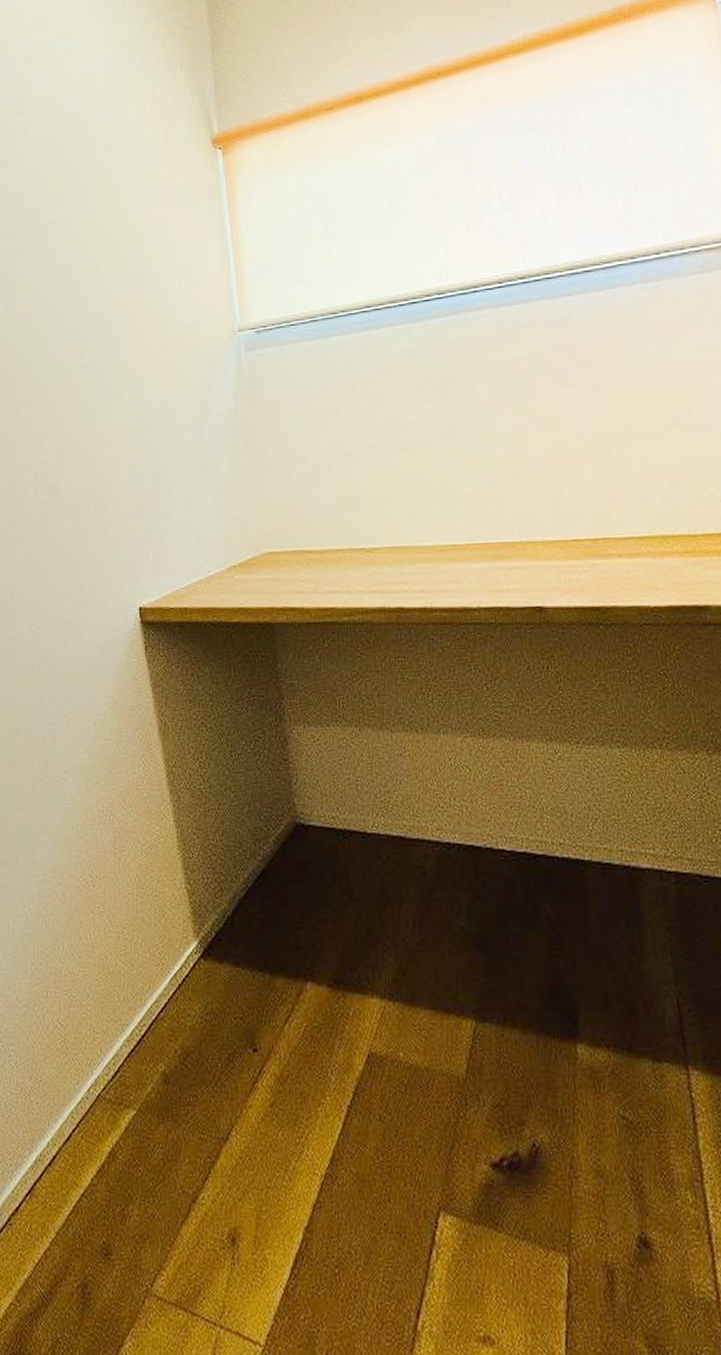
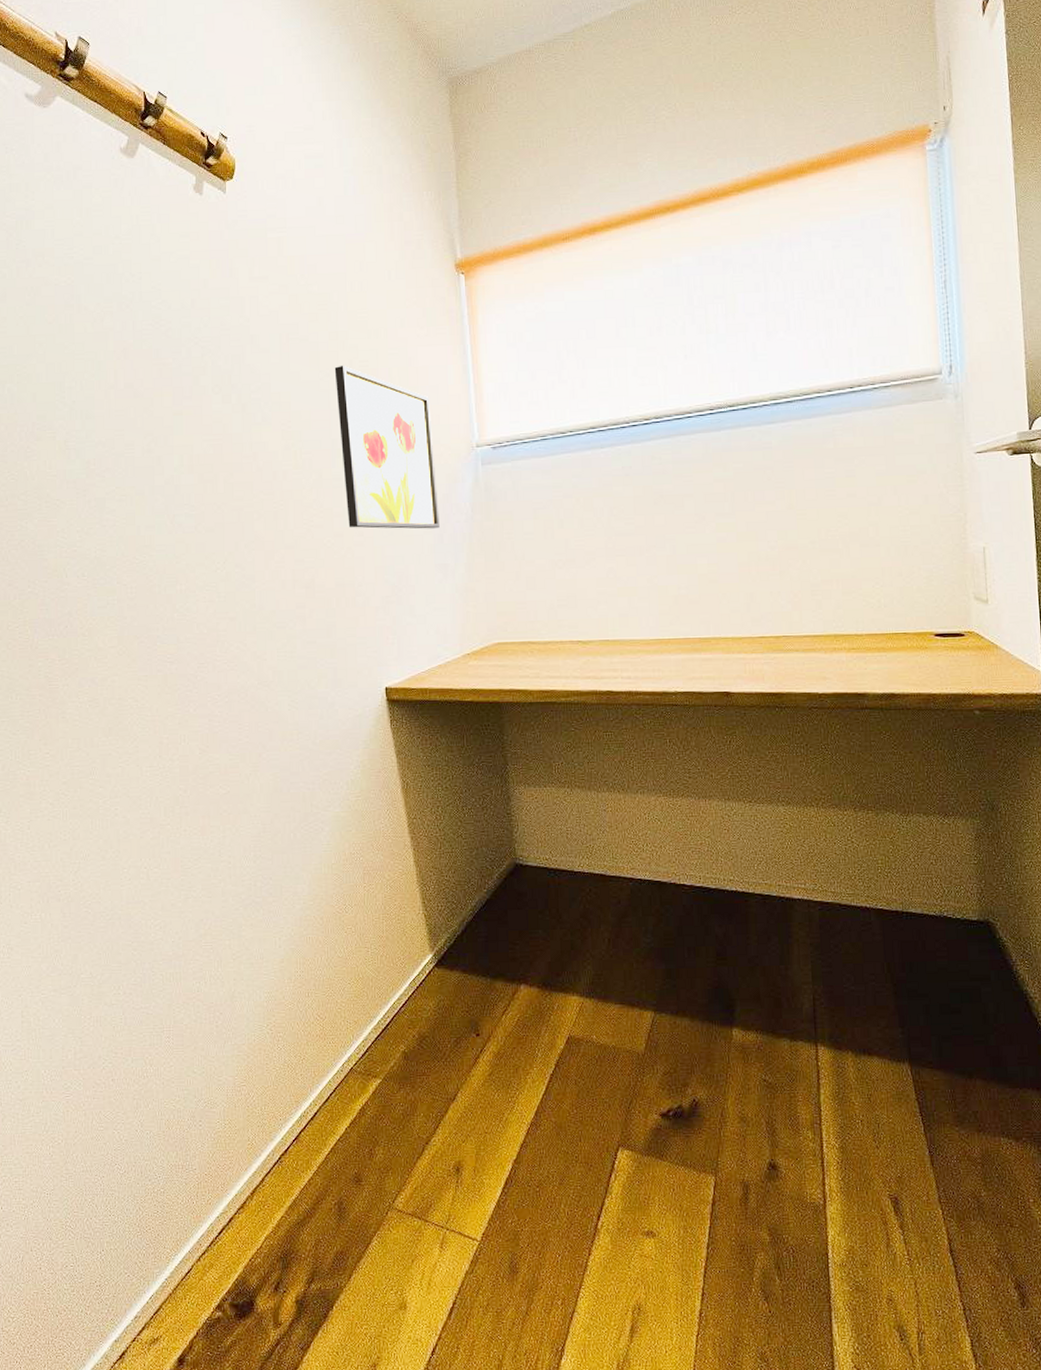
wall art: none [83,248,199,425] -> present [334,365,440,529]

